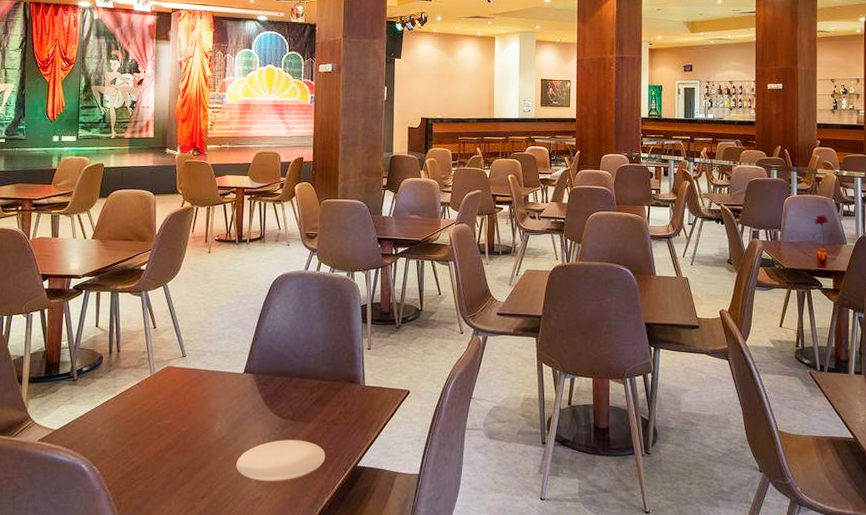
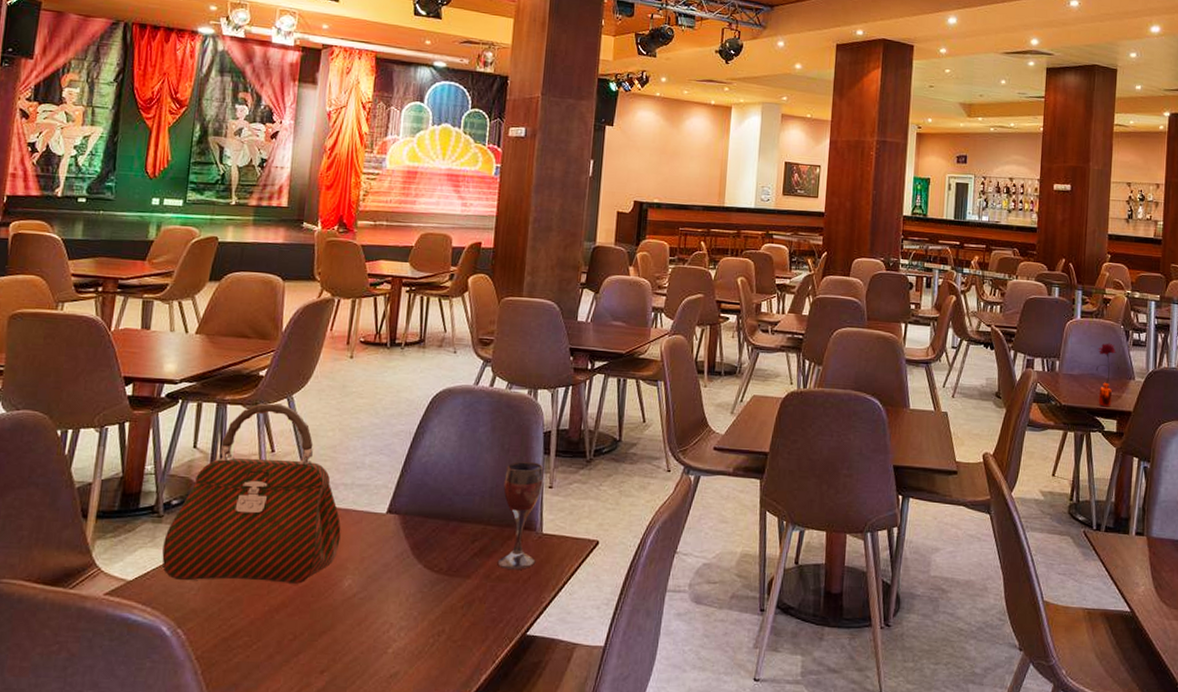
handbag: none [78,290,210,430] -> present [162,403,341,584]
plate: present [236,440,326,483] -> none [368,600,487,655]
cup: none [331,329,363,415] -> present [497,462,544,570]

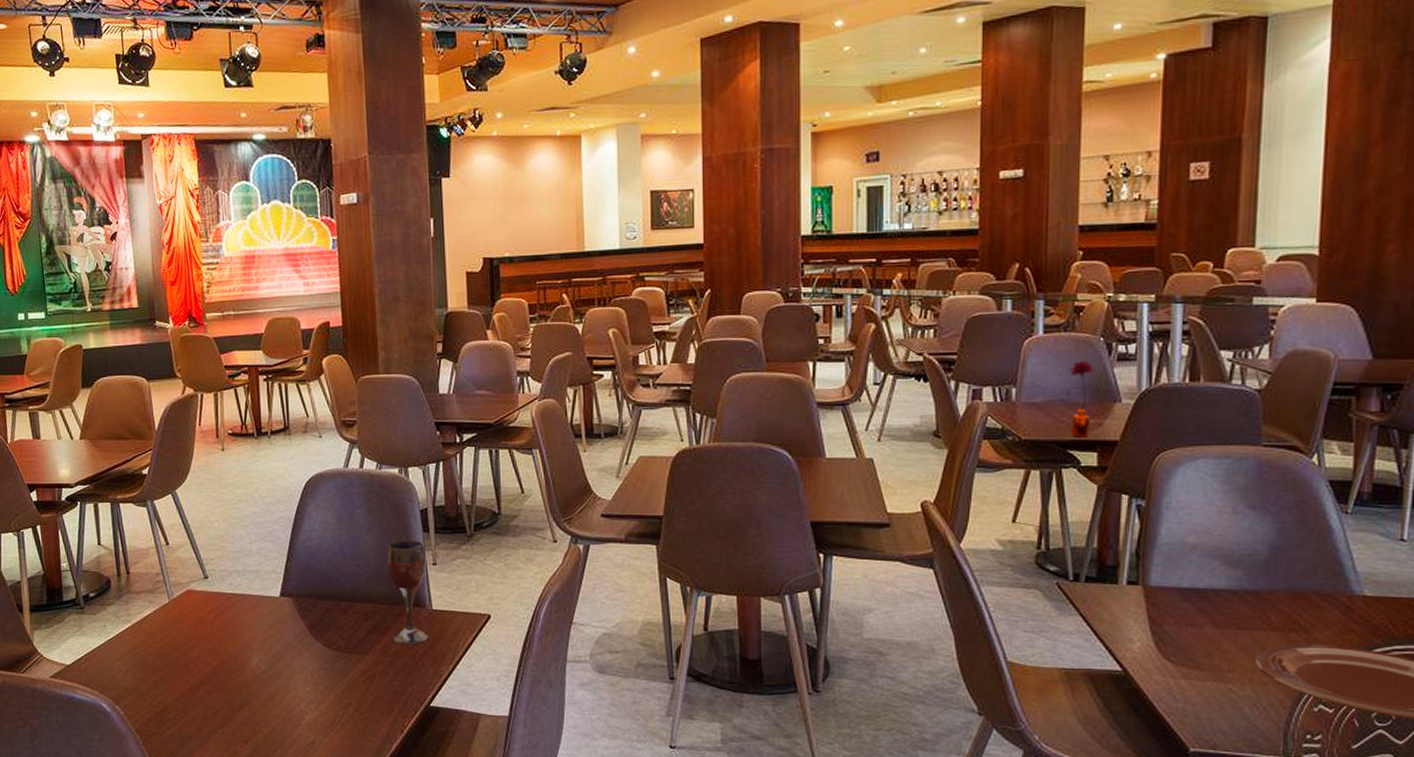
handbag: present [162,403,341,584] -> none [89,498,242,664]

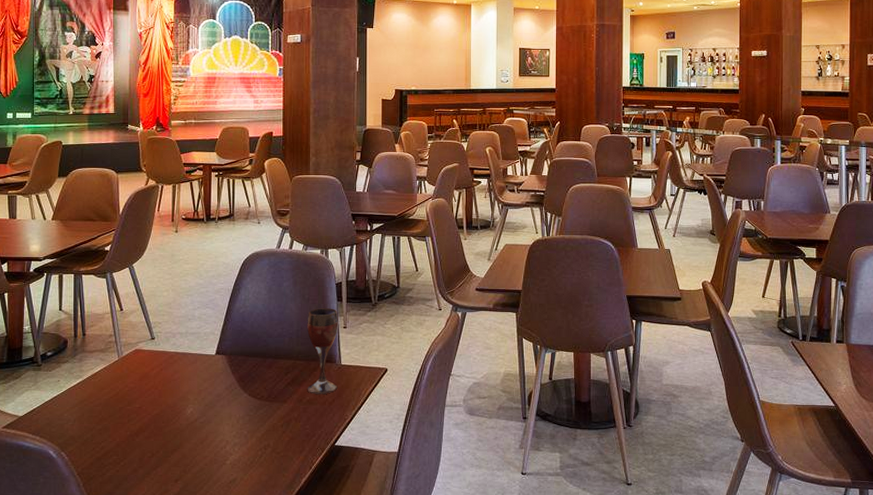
flower: present [1066,360,1099,438] -> none [795,183,816,238]

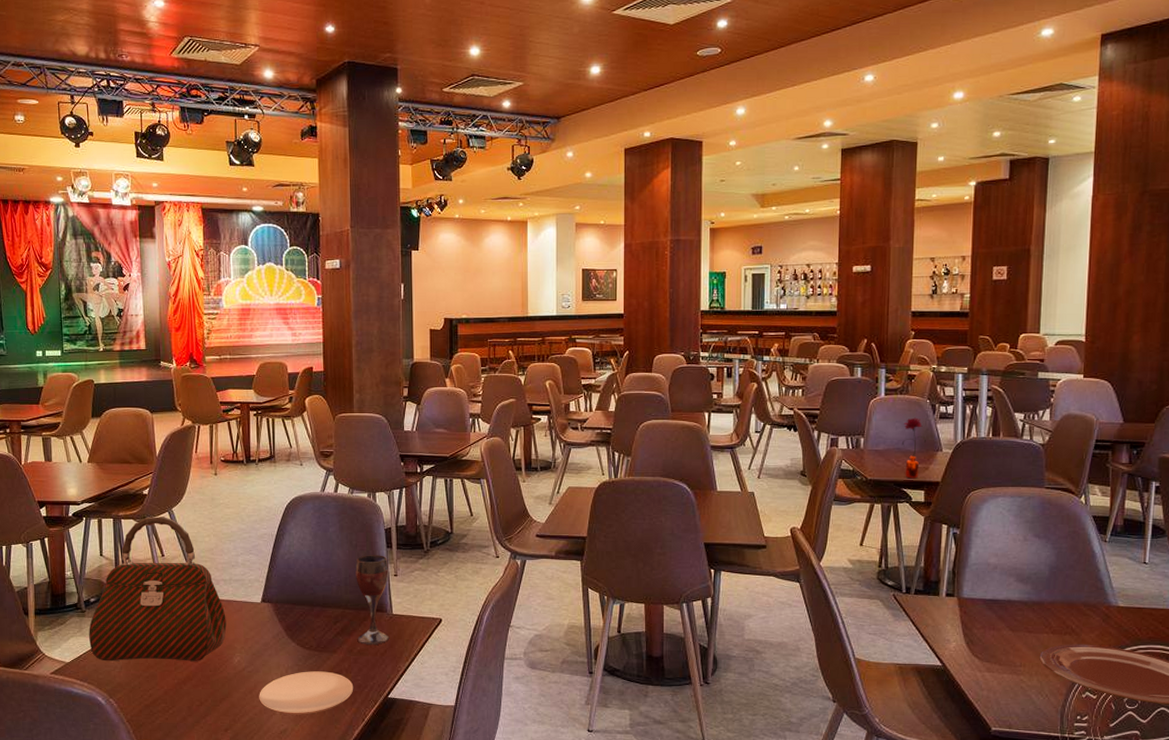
handbag: none [44,271,181,415] -> present [89,515,227,661]
plate: none [210,421,302,464] -> present [259,671,354,715]
flower: none [795,183,816,238] -> present [901,417,926,479]

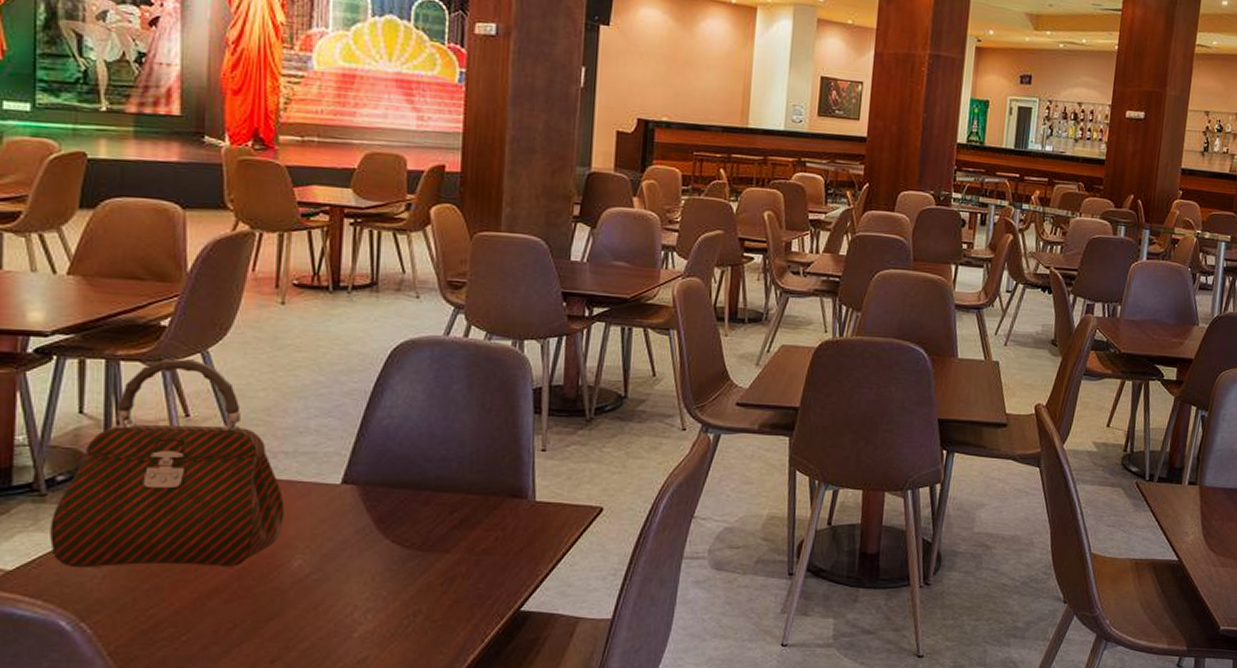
plate: present [259,671,354,715] -> none [328,577,472,638]
cup: present [355,555,390,646] -> none [482,422,534,543]
flower: present [901,417,926,479] -> none [1158,286,1184,355]

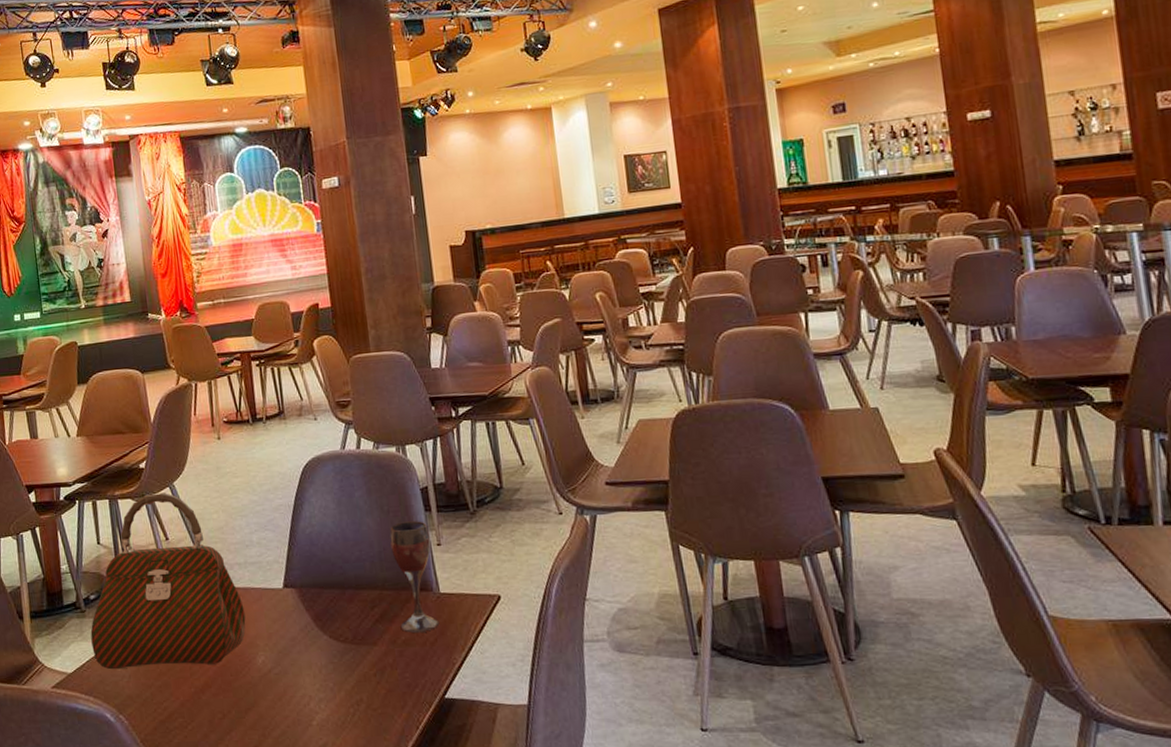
cup: none [482,422,534,543] -> present [389,521,440,634]

